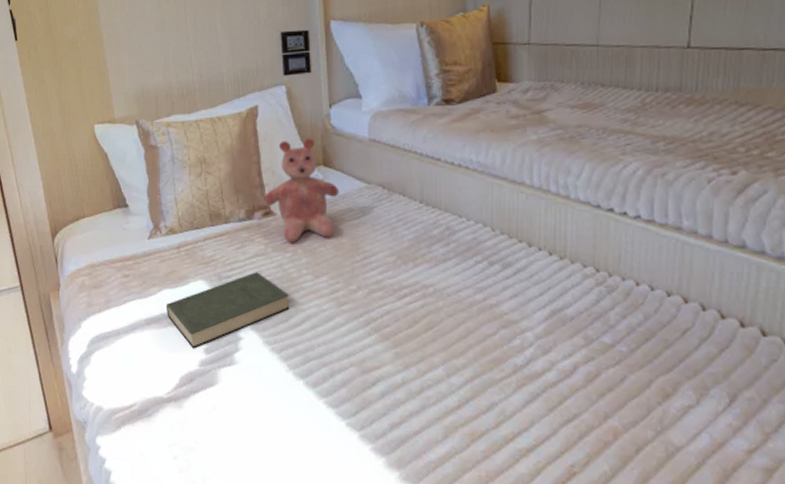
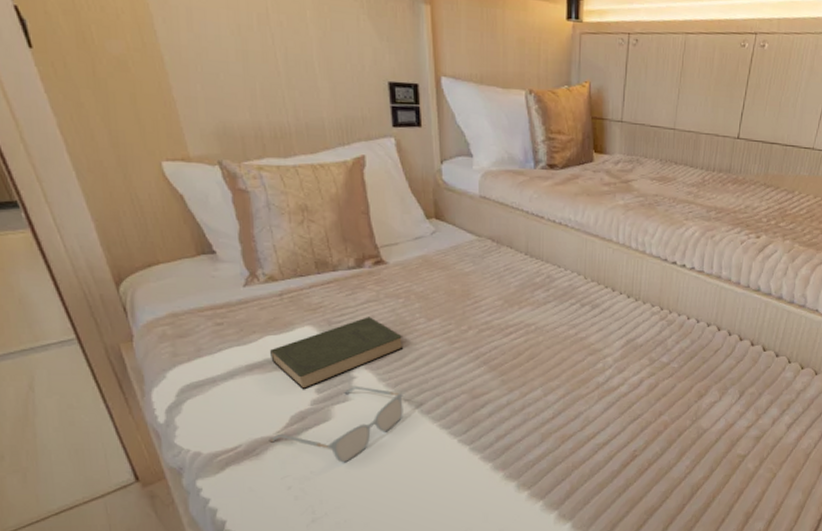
eyeglasses: none [160,348,288,436] -> present [268,385,403,463]
teddy bear: present [264,137,340,243] -> none [374,191,451,290]

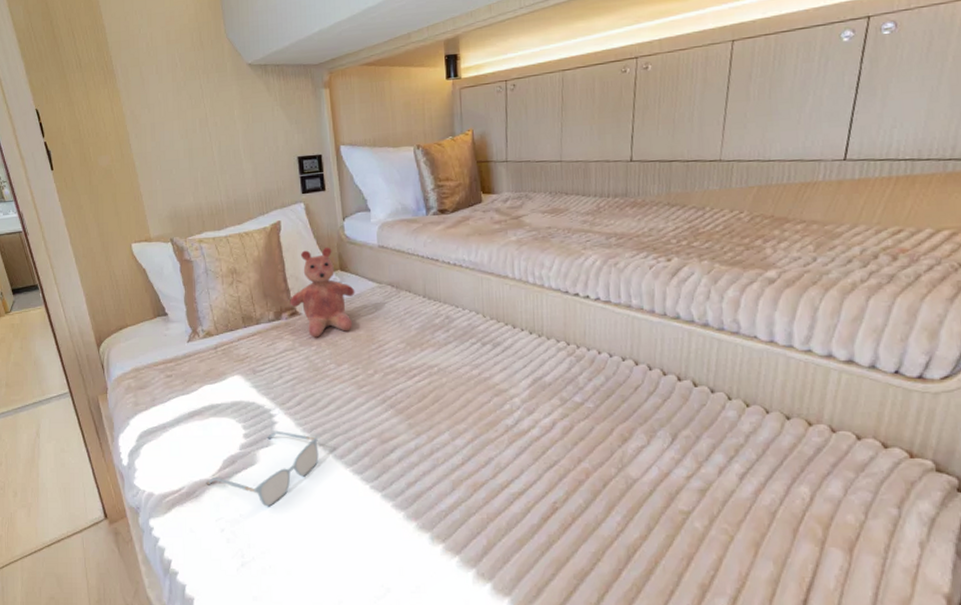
book: present [270,317,404,390] -> none [207,365,317,435]
teddy bear: none [374,191,451,290] -> present [290,246,355,338]

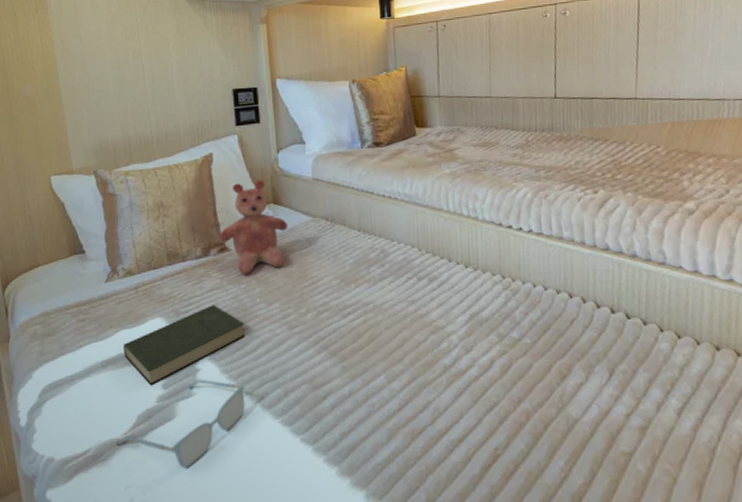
book: none [207,365,317,435] -> present [124,305,245,386]

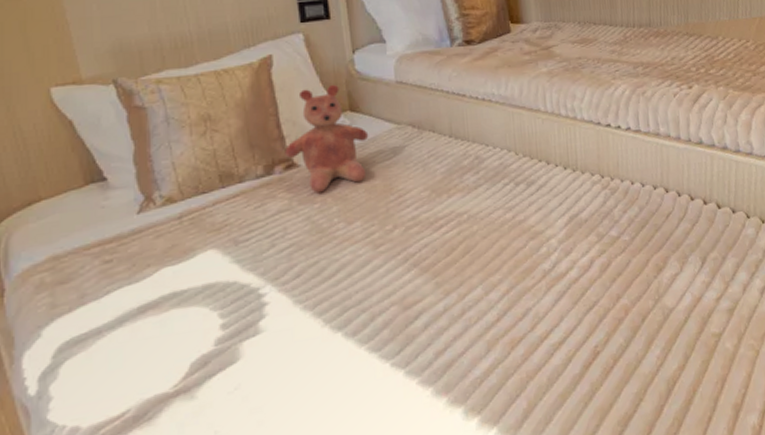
eyeglasses: present [116,379,245,469] -> none [163,313,325,415]
book: present [124,305,245,386] -> none [167,229,322,328]

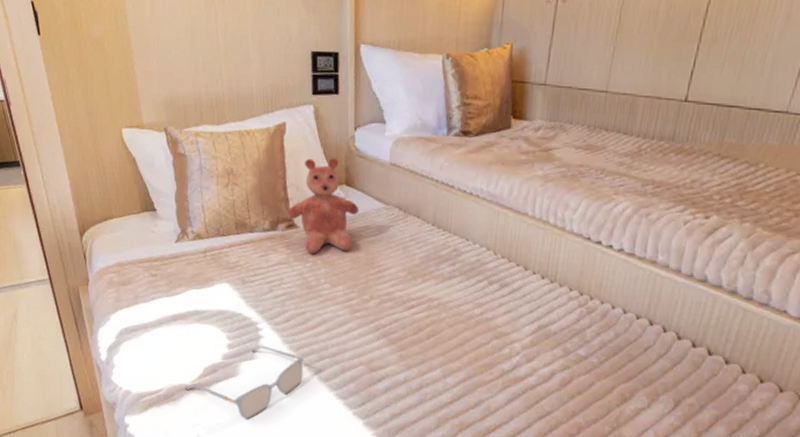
eyeglasses: none [163,313,325,415] -> present [185,345,304,420]

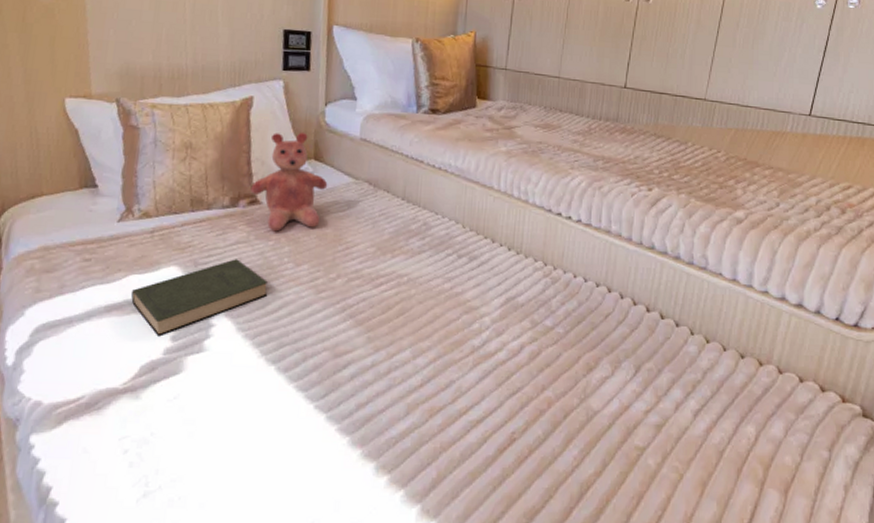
eyeglasses: present [185,345,304,420] -> none [113,335,261,425]
book: none [192,278,308,344] -> present [131,259,268,337]

